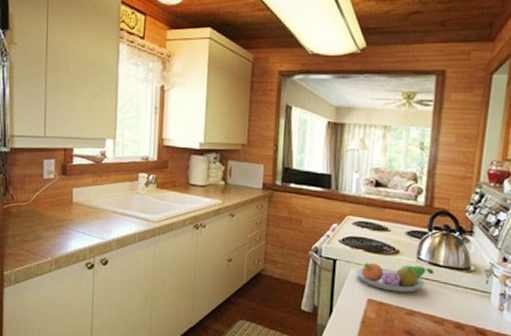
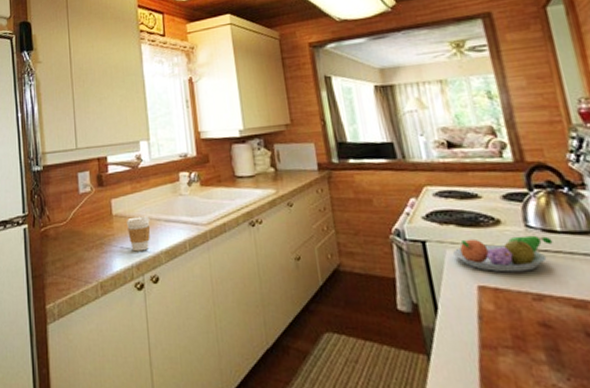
coffee cup: none [84,206,107,237] -> present [126,216,151,252]

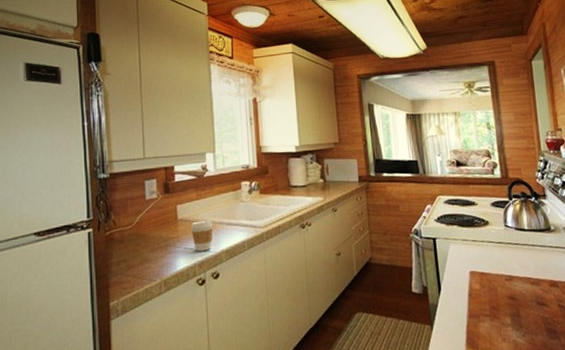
fruit bowl: present [453,235,553,273] -> none [455,232,522,261]

